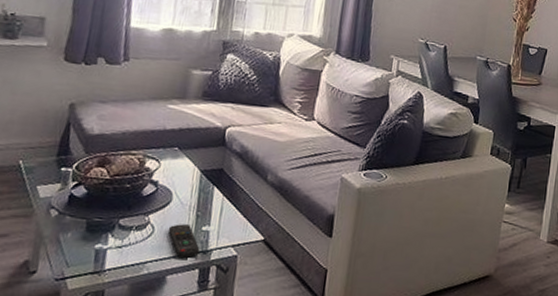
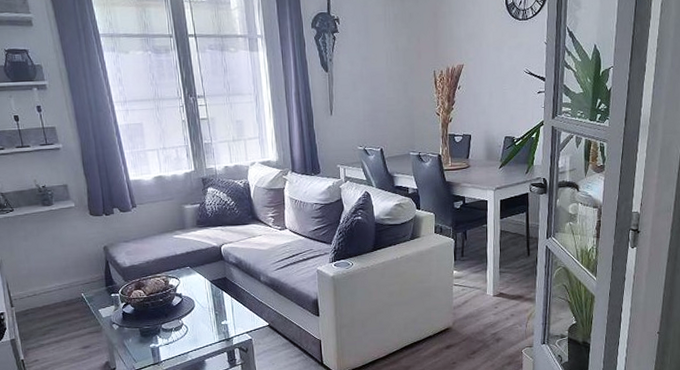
remote control: present [168,224,200,258] -> none [197,322,224,346]

